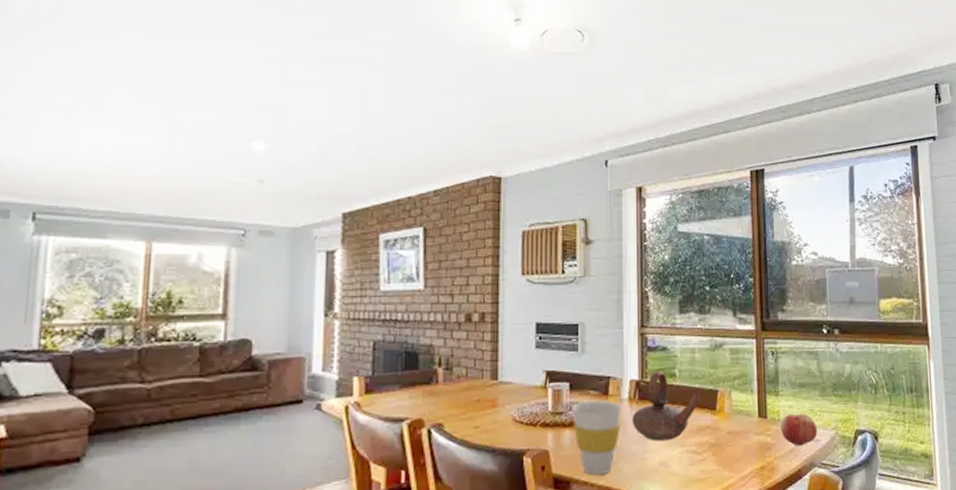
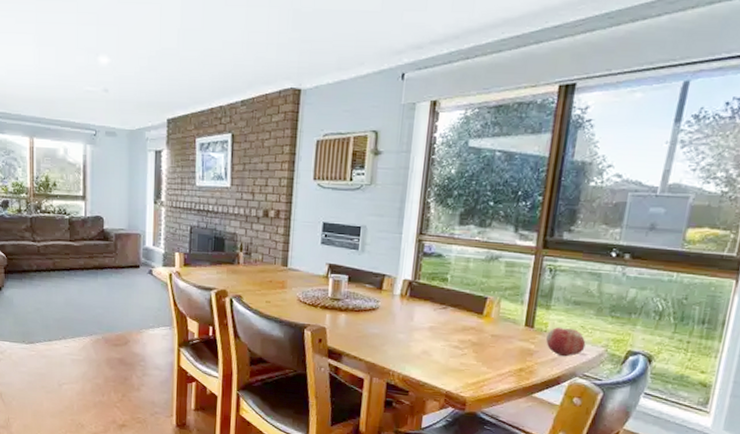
cup: present [571,400,623,475] -> none [348,292,394,353]
teapot: present [632,371,701,441] -> none [401,274,469,335]

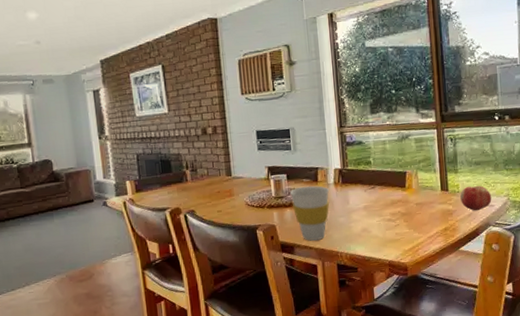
cup: none [348,292,394,353] -> present [289,186,330,241]

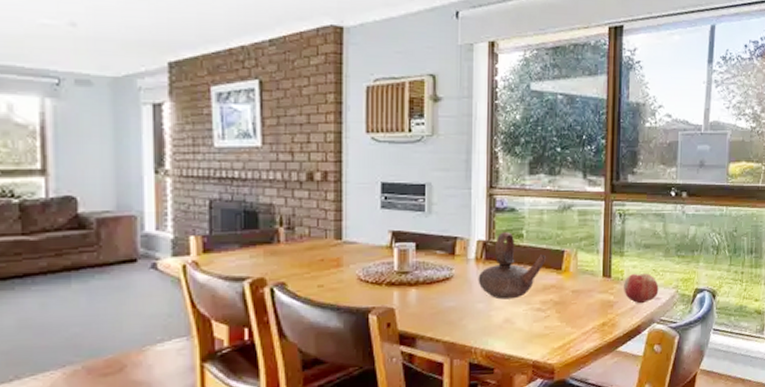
cup: present [289,186,330,241] -> none [417,260,469,331]
teapot: none [337,161,392,214] -> present [478,232,547,300]

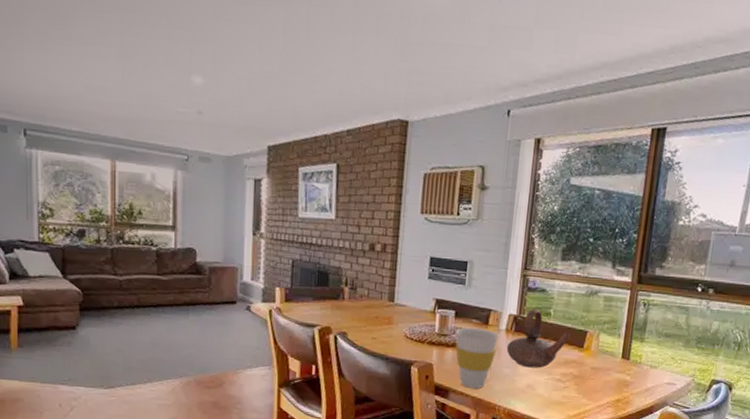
cup: none [417,260,469,331] -> present [455,327,500,388]
fruit: present [624,273,659,304] -> none [640,358,676,387]

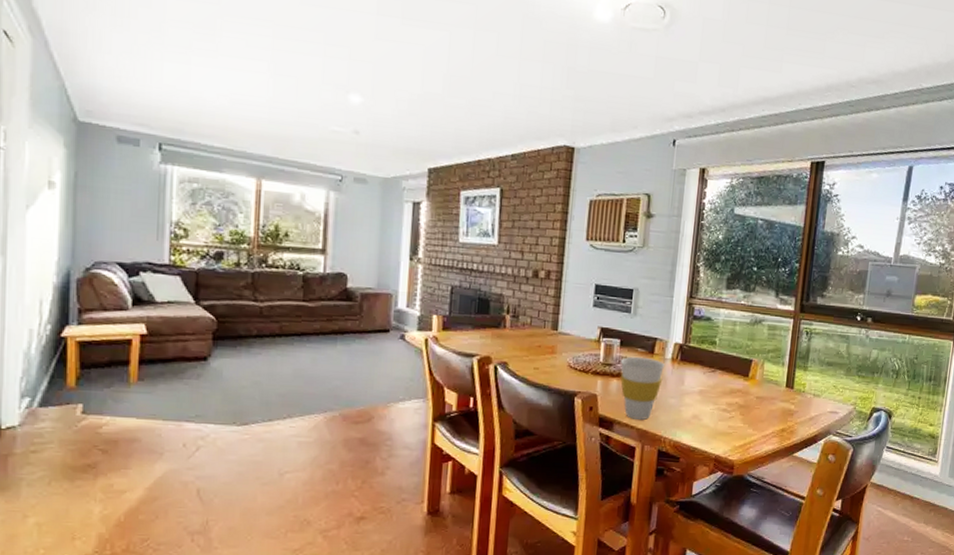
teapot: present [506,309,571,368] -> none [672,338,736,398]

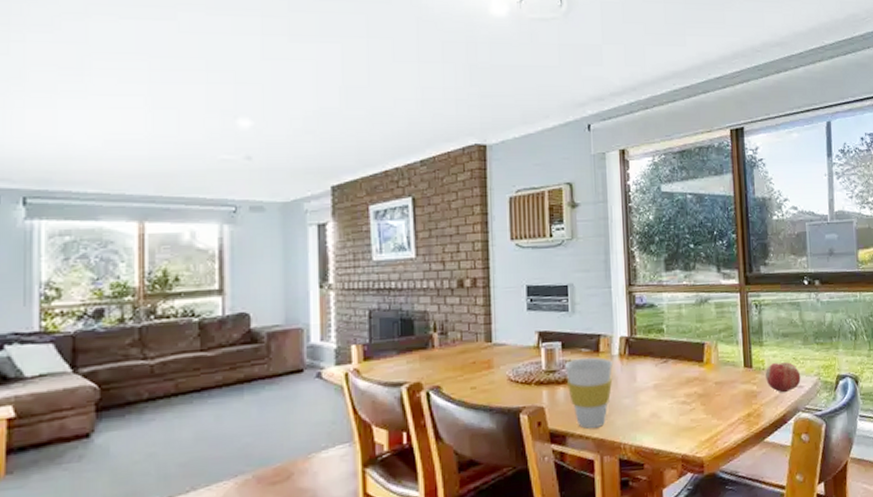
fruit: none [804,387,838,416] -> present [766,362,801,393]

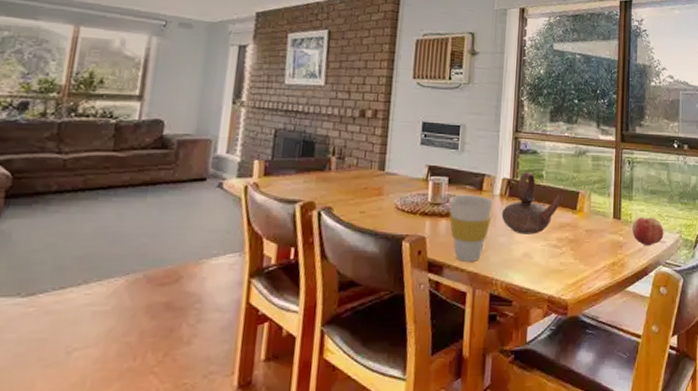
teapot: none [622,327,688,394] -> present [501,172,564,234]

